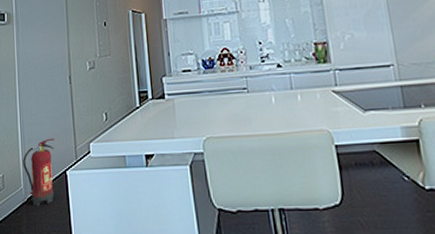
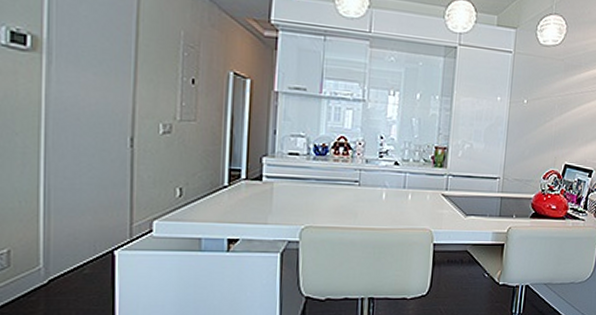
fire extinguisher: present [23,138,55,206] -> none [45,210,100,290]

